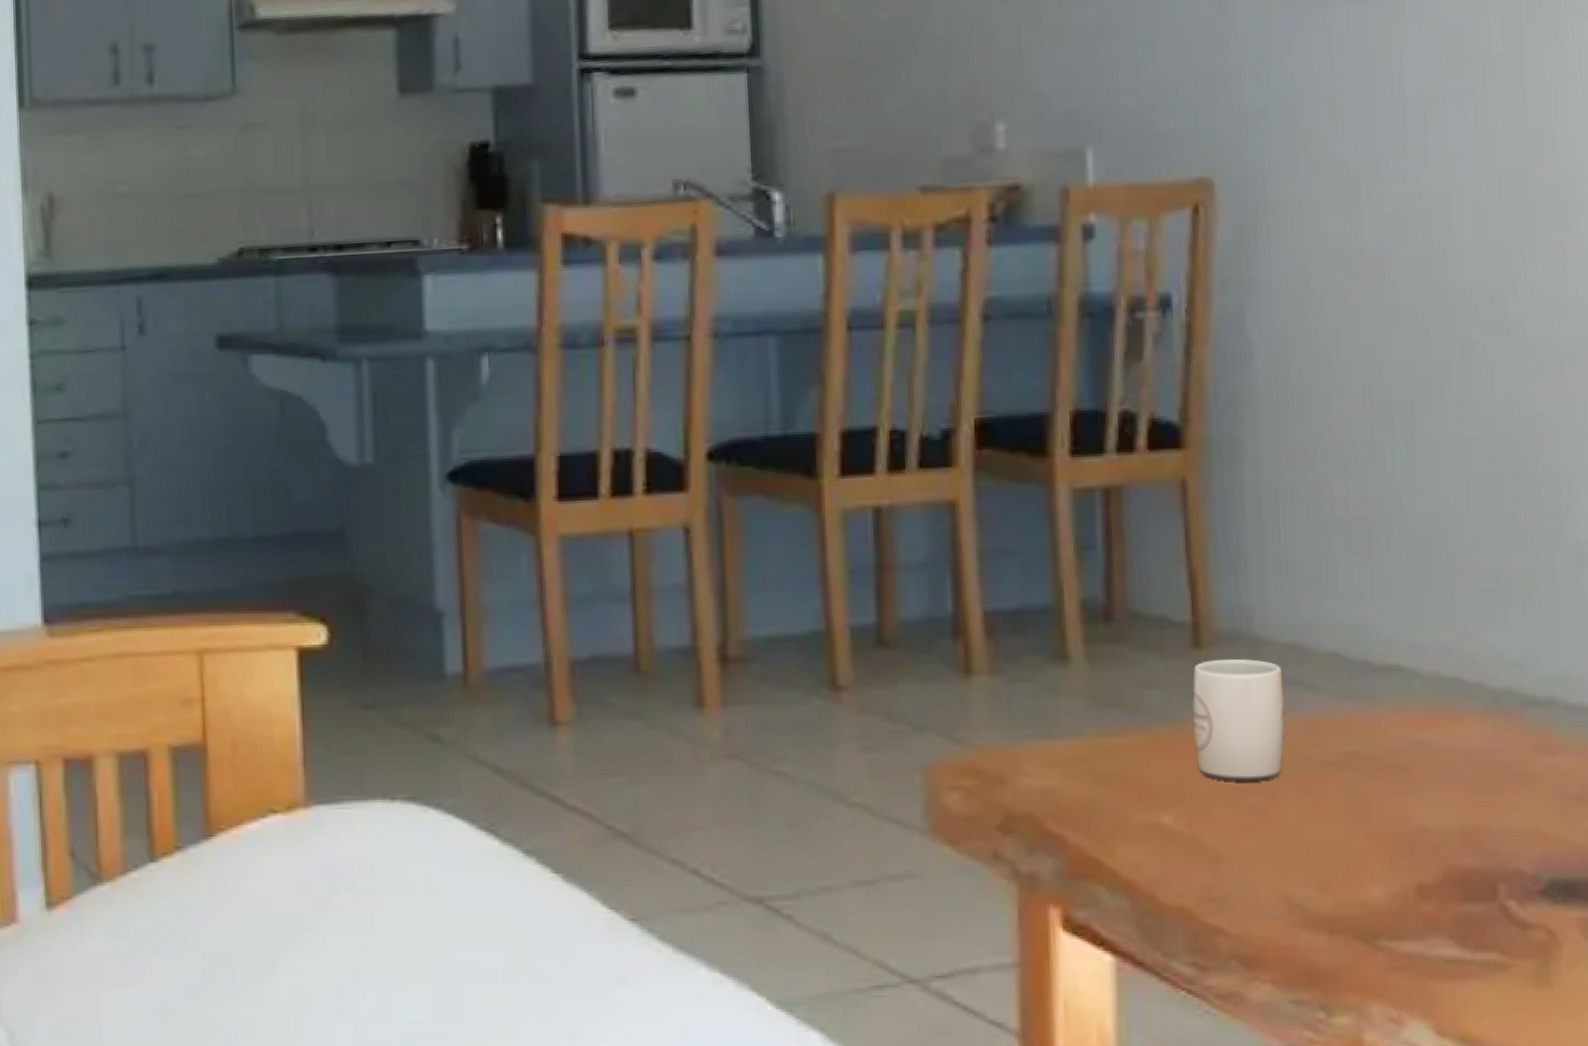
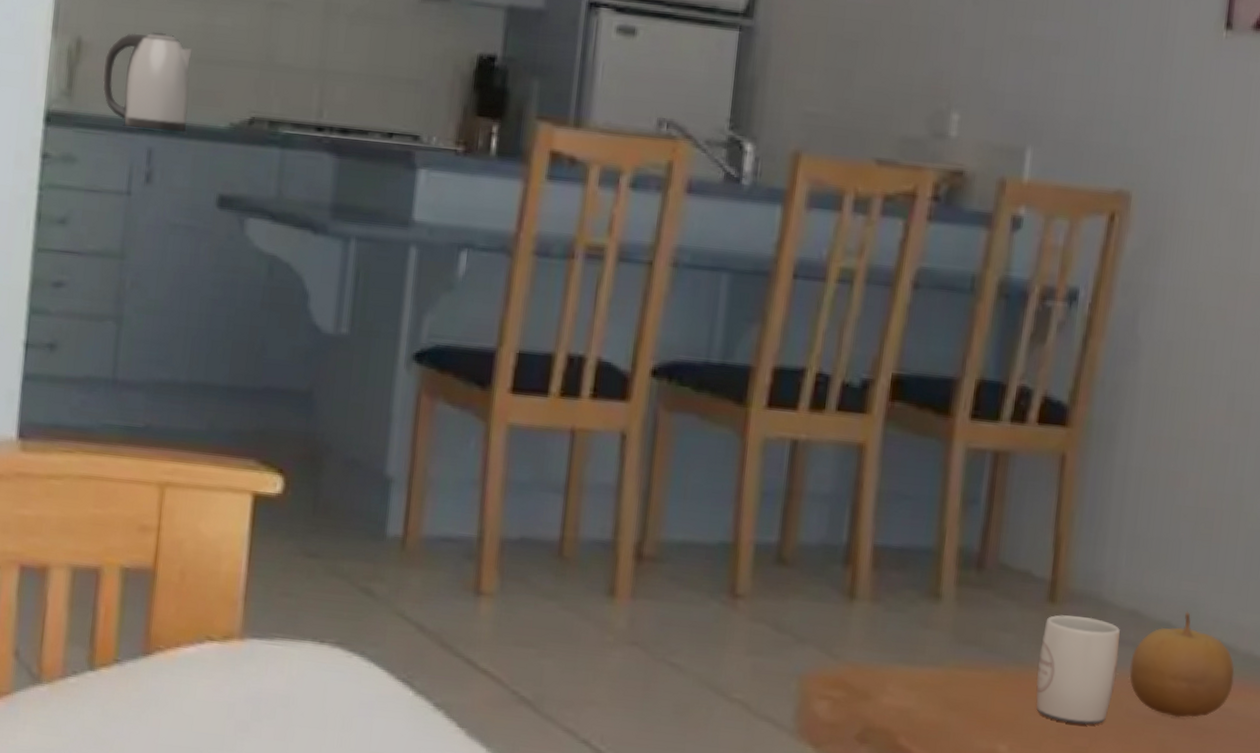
kettle: none [79,174,174,278] -> present [103,31,193,132]
fruit: none [1299,636,1424,758] -> present [1129,611,1235,718]

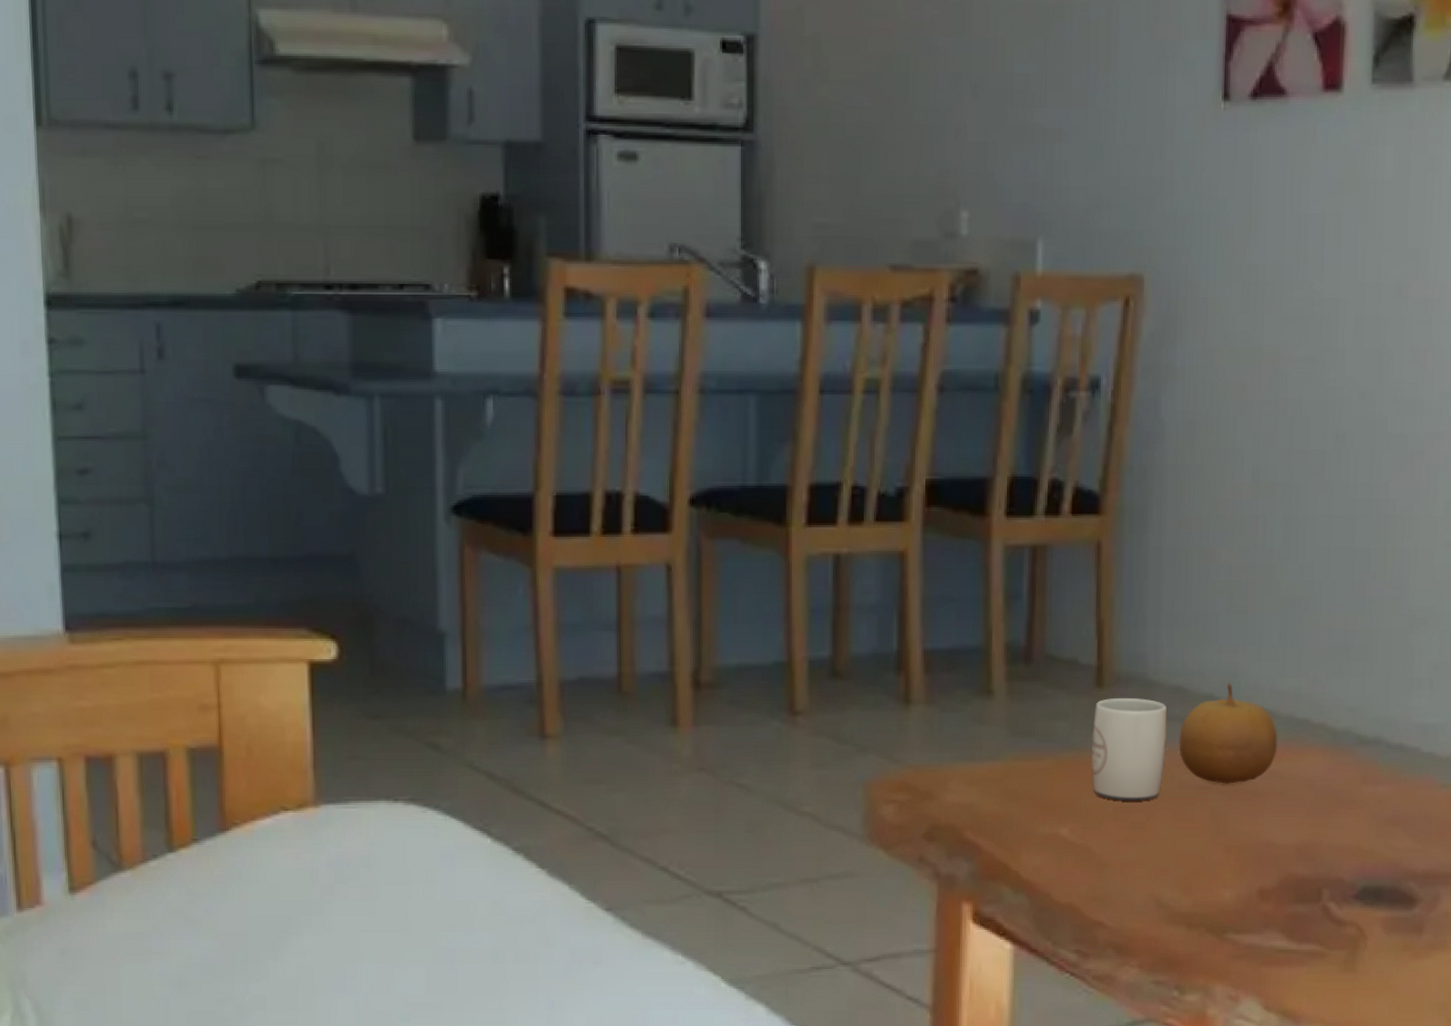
kettle: present [103,31,193,132] -> none [98,201,192,303]

